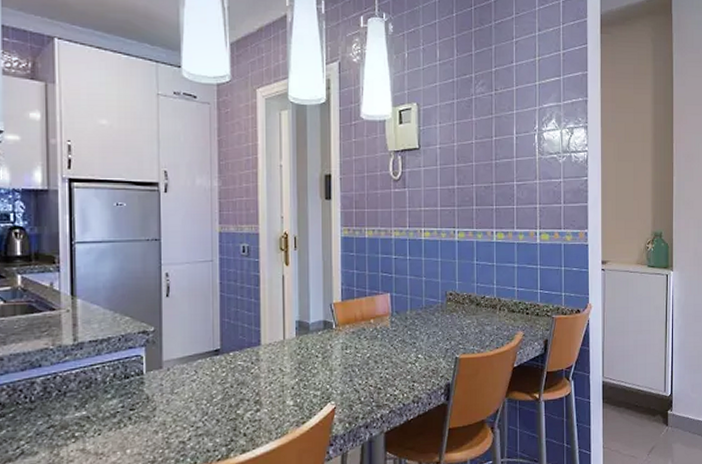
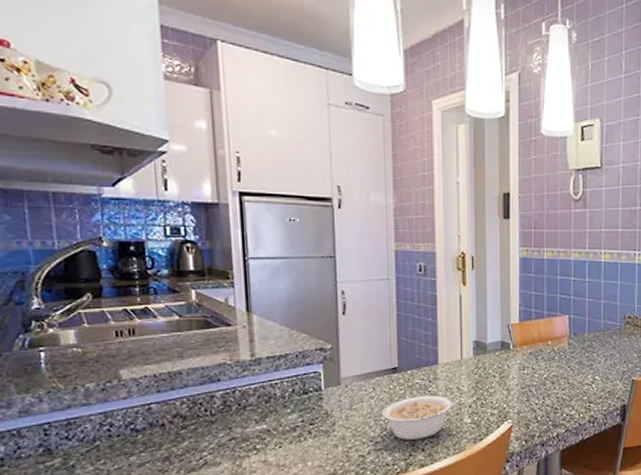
legume: none [203,377,288,425] -> present [382,395,465,440]

